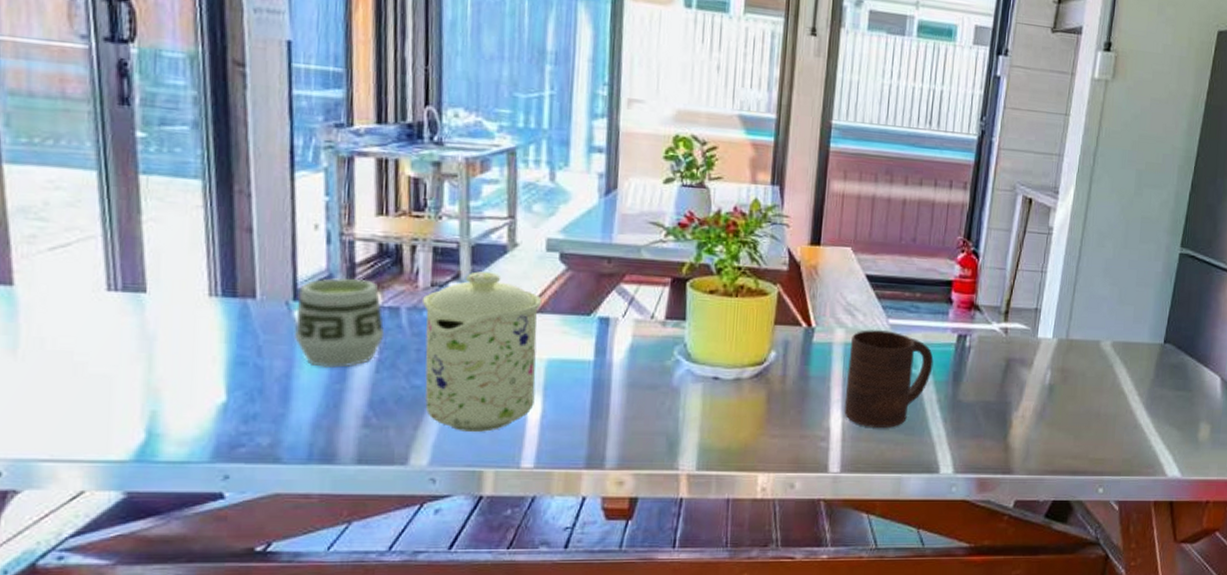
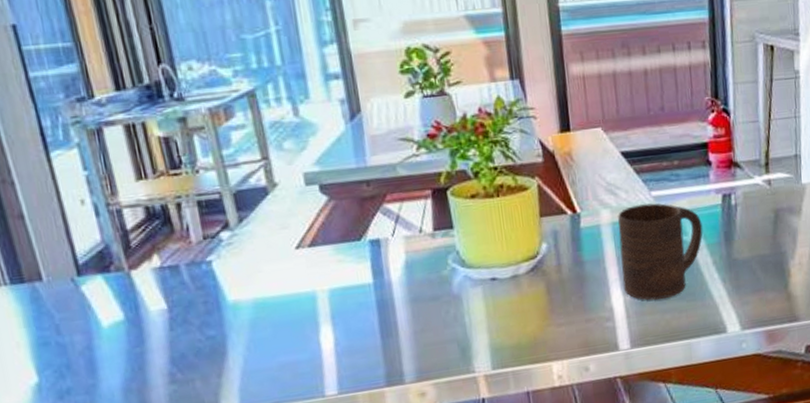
cup: present [293,278,385,369] -> none [80,244,171,335]
mug: present [421,271,542,432] -> none [197,215,326,372]

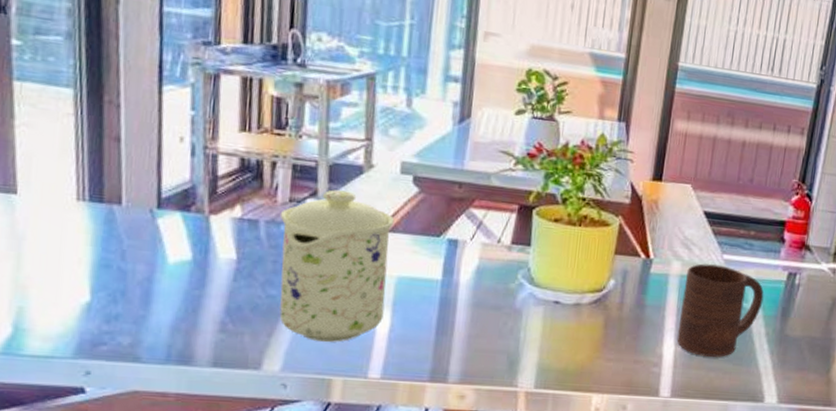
mug: none [197,215,326,372] -> present [279,190,395,342]

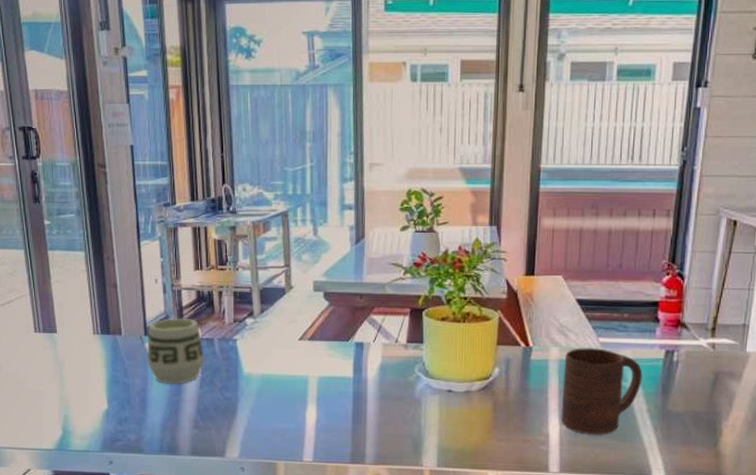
cup: none [156,189,244,275] -> present [146,318,205,385]
mug: present [279,190,395,342] -> none [228,309,312,433]

